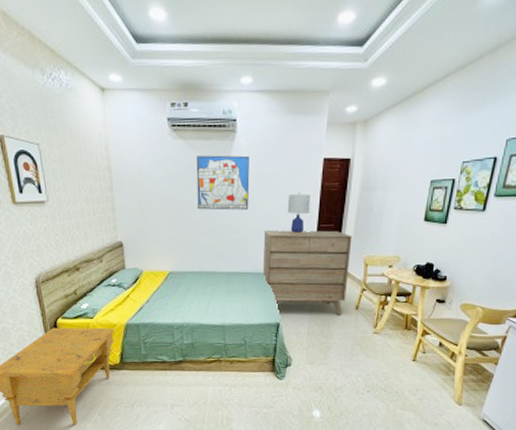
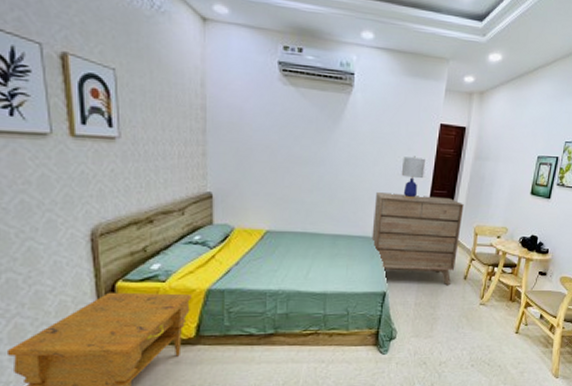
wall art: present [196,155,250,210] -> none [305,106,365,169]

